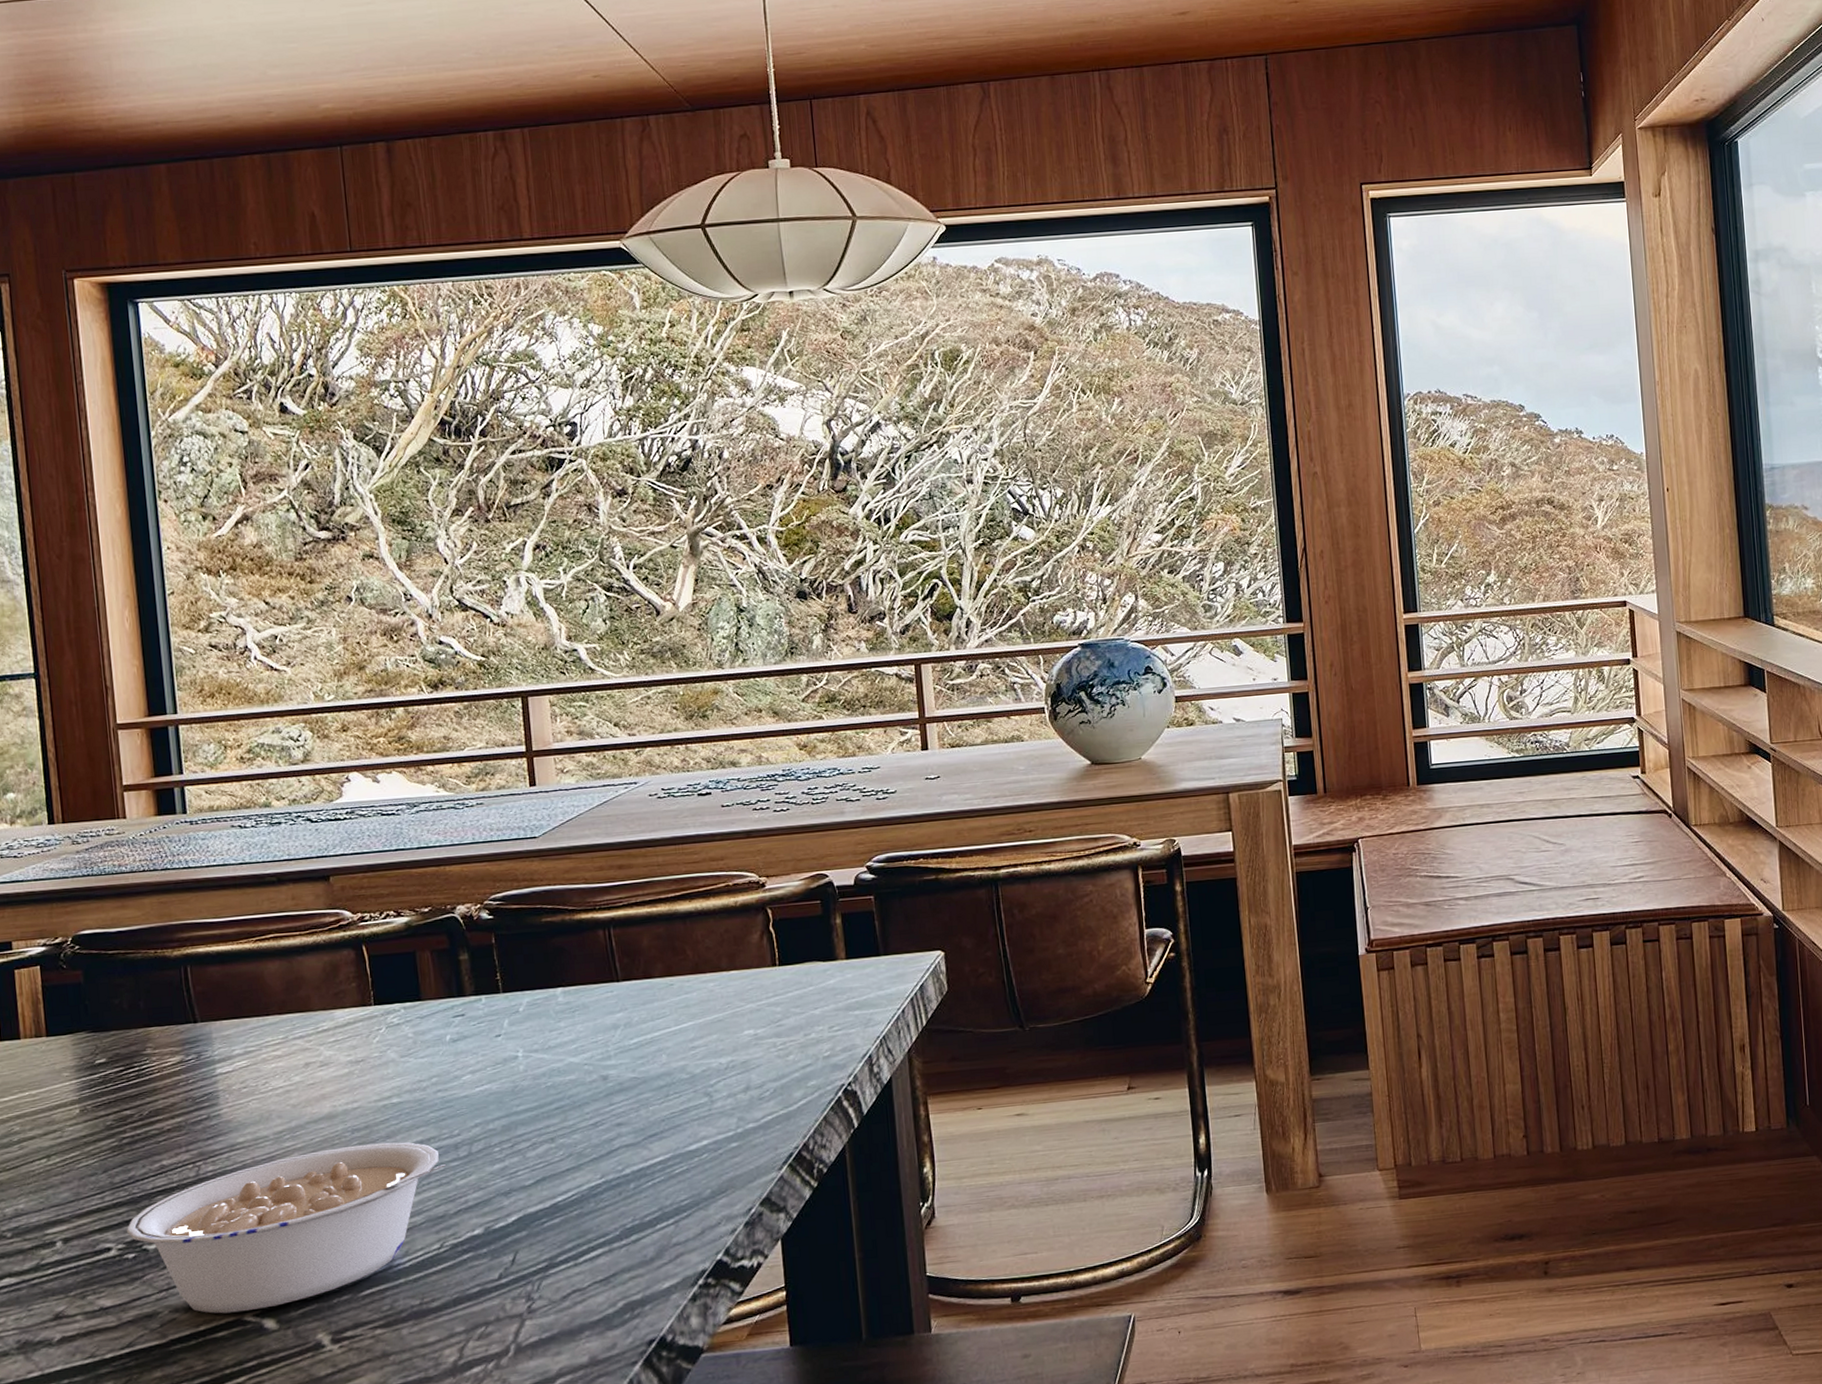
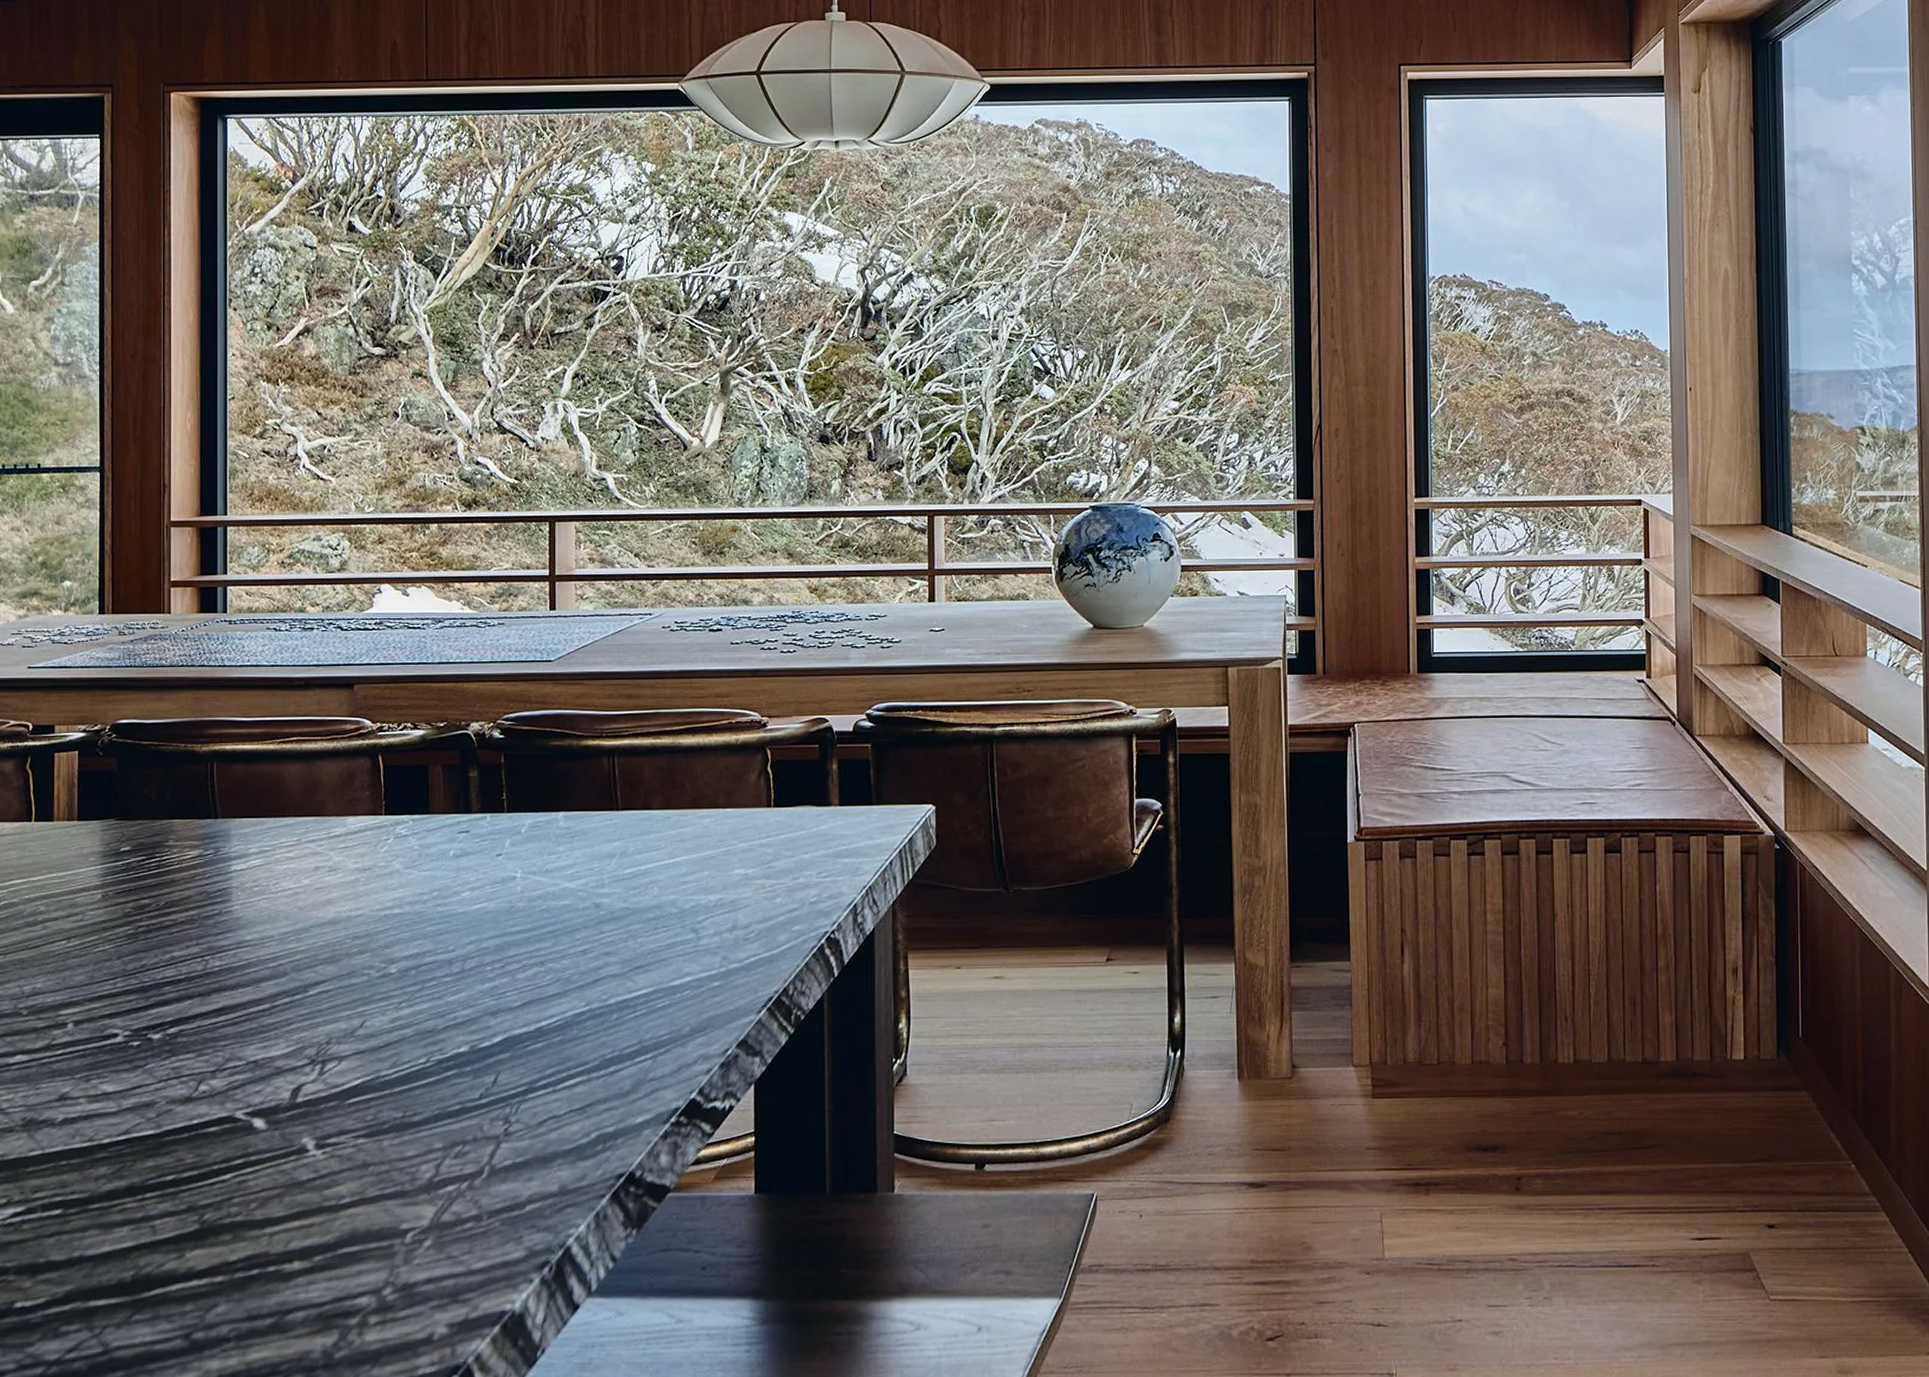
legume: present [126,1142,446,1314] -> none [133,952,438,1109]

